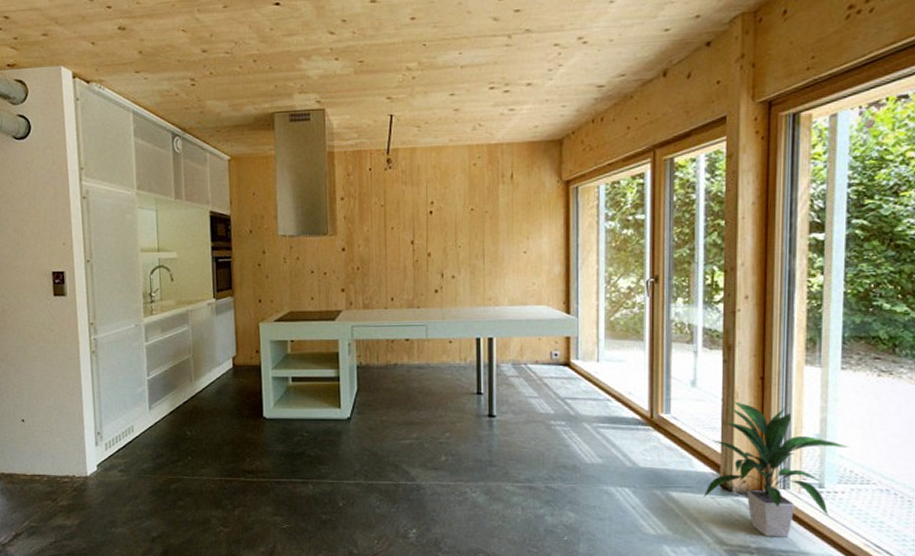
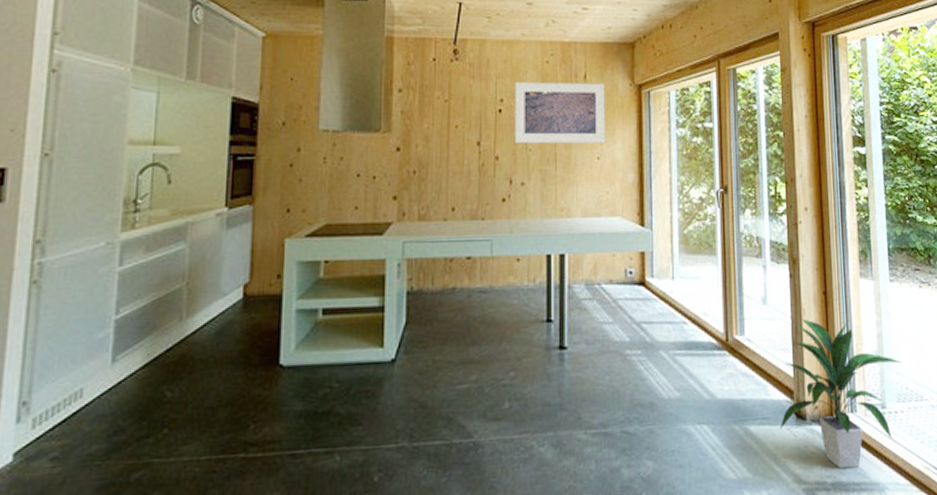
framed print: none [444,181,532,242] -> present [515,82,606,144]

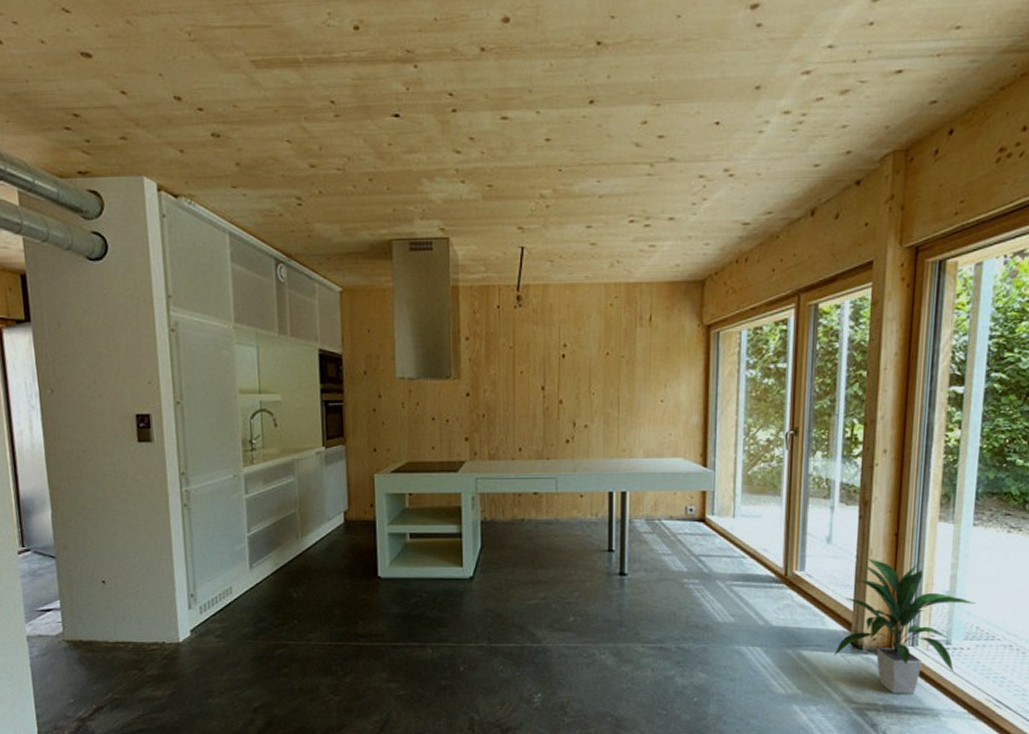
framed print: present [515,82,606,144] -> none [578,325,671,388]

